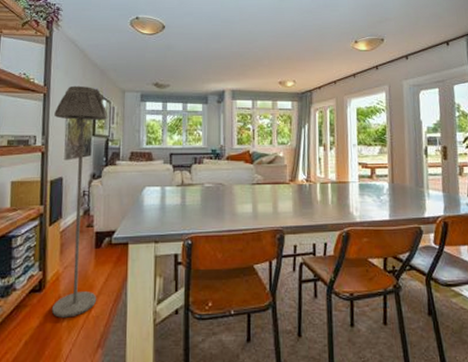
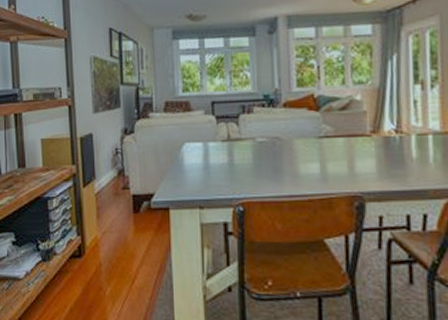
floor lamp: present [52,85,108,318] -> none [78,25,140,287]

